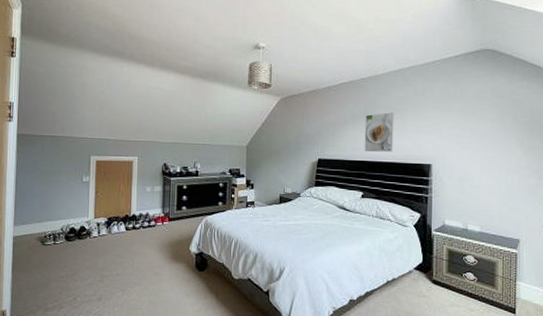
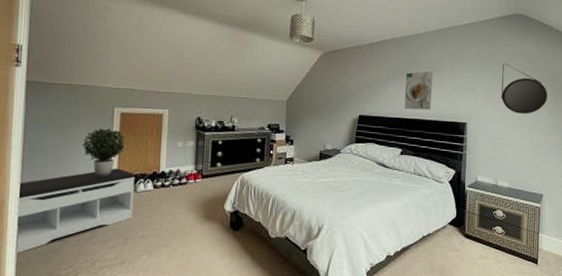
bench: none [11,211,110,288] -> present [16,168,135,254]
potted plant: none [64,175,100,219] -> present [82,128,125,177]
home mirror: none [469,101,522,154] -> present [501,63,548,114]

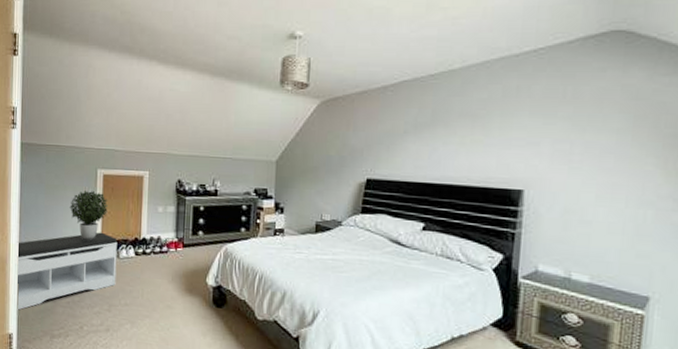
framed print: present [404,71,433,110] -> none [429,120,473,172]
home mirror: present [501,63,548,114] -> none [582,105,666,179]

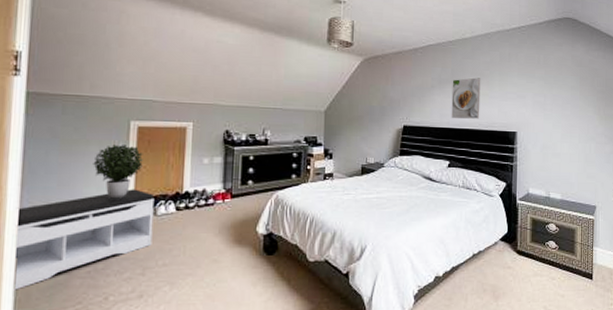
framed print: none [429,120,473,172] -> present [451,77,481,119]

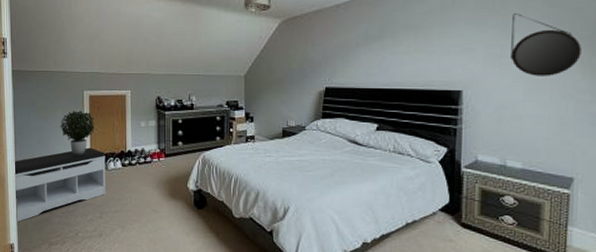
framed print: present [451,77,481,119] -> none [379,31,416,77]
home mirror: none [552,69,599,122] -> present [511,13,582,76]

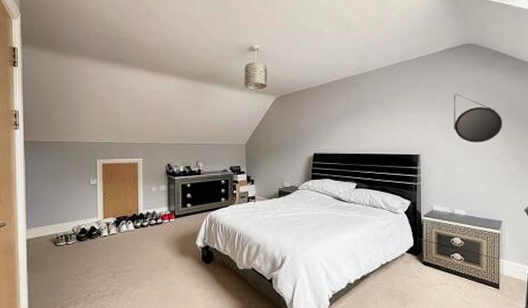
bench: present [14,147,106,222] -> none [25,212,119,287]
potted plant: present [60,111,95,155] -> none [73,178,108,220]

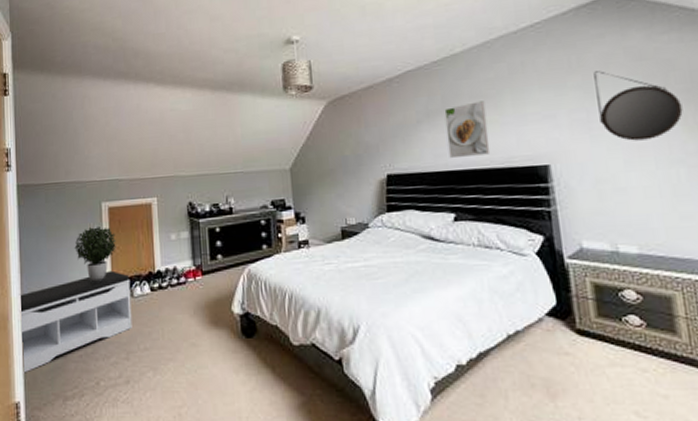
bench: none [25,212,119,287] -> present [20,270,132,373]
potted plant: none [73,178,108,220] -> present [74,227,116,282]
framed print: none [356,107,384,145] -> present [444,101,491,158]

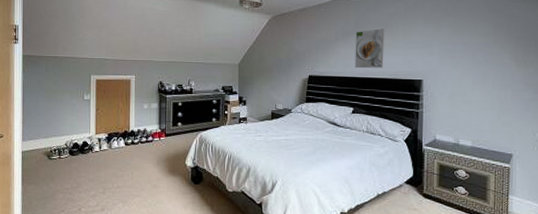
bench: present [20,270,132,373] -> none [21,127,110,199]
potted plant: present [74,227,116,282] -> none [67,93,101,135]
home mirror: present [593,71,683,141] -> none [461,16,516,69]

